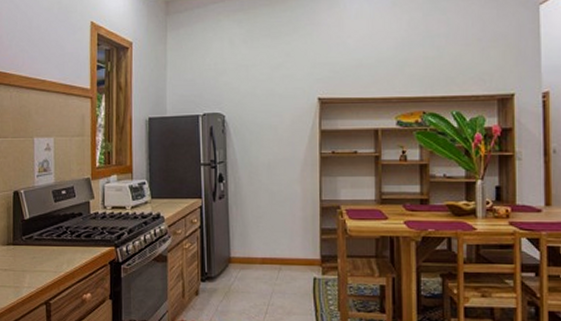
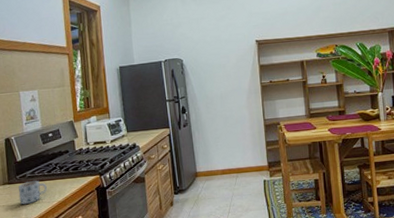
mug: none [23,245,56,271] -> present [18,180,48,204]

